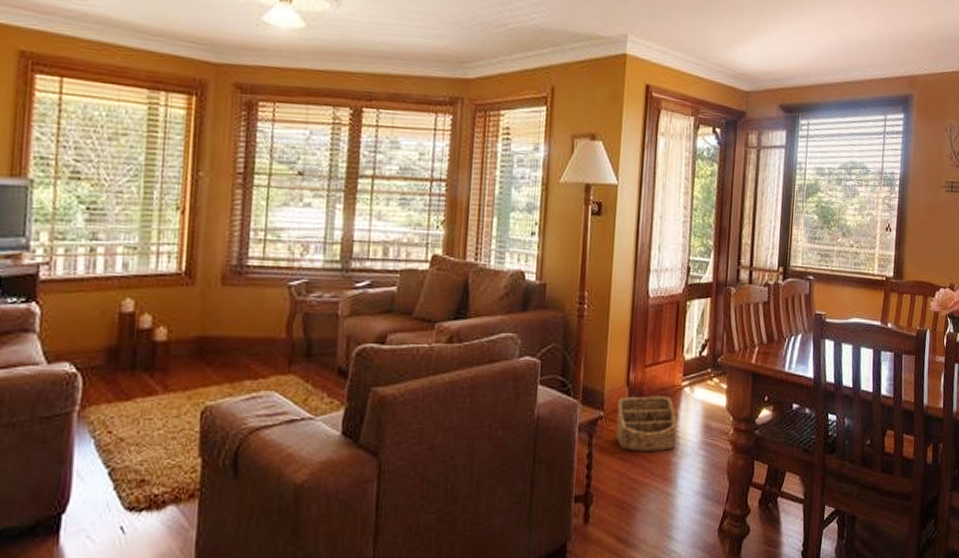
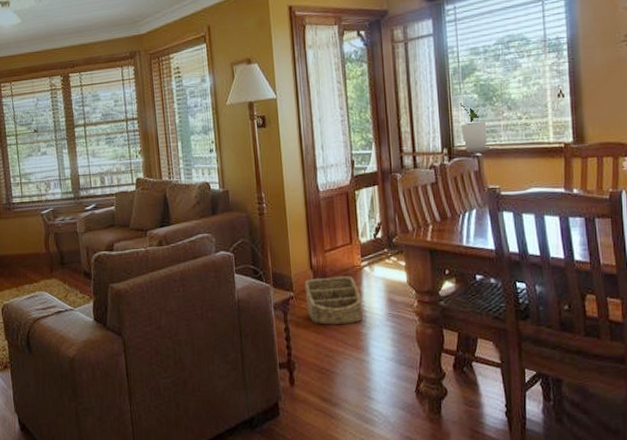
planter: none [798,219,830,275] -> present [460,100,498,153]

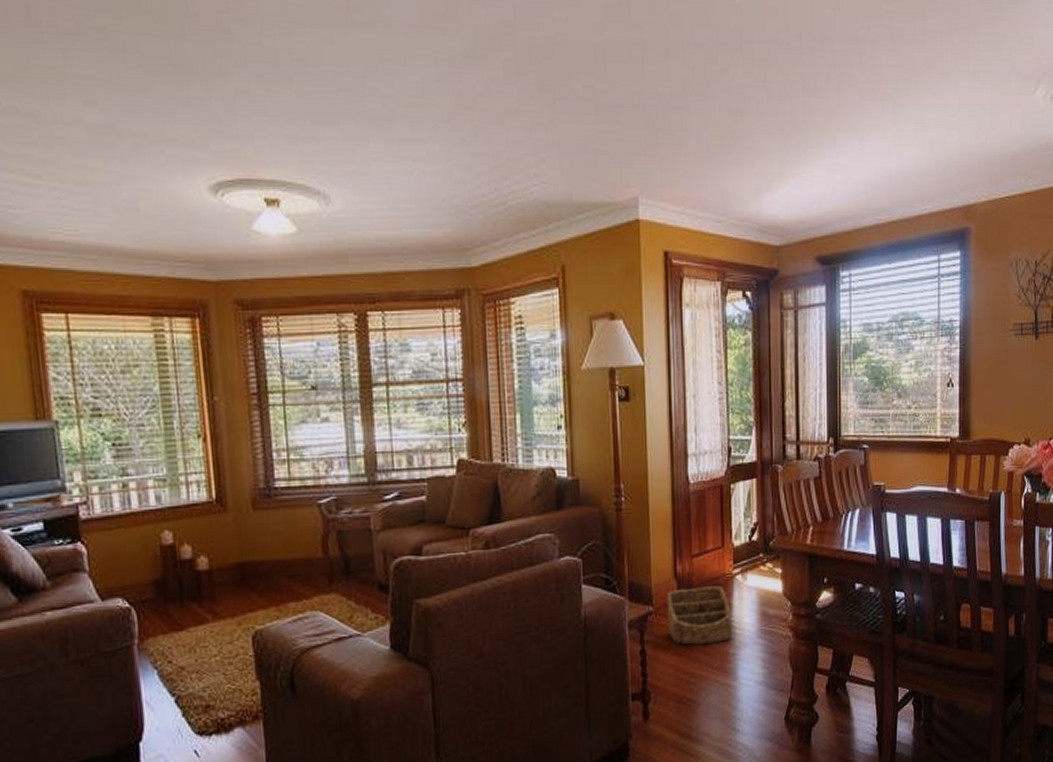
planter: present [460,100,498,153] -> none [849,383,886,444]

